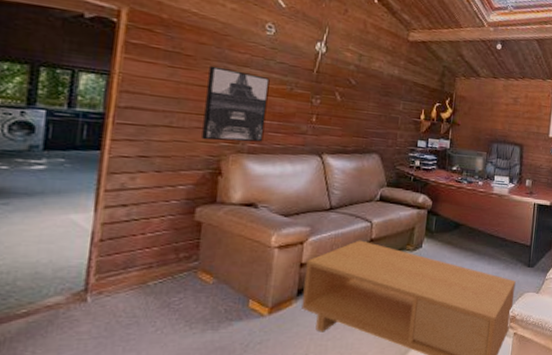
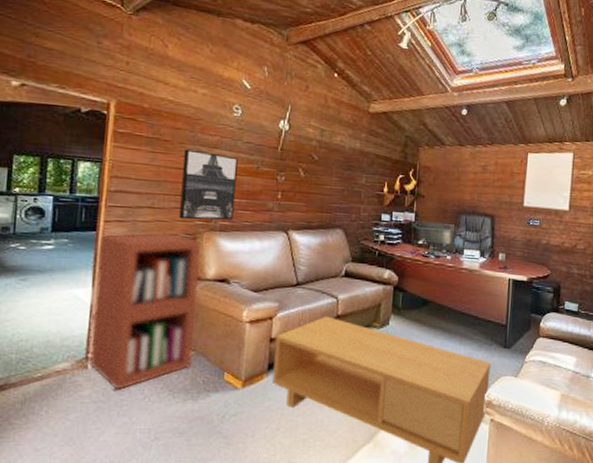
bookshelf: none [90,153,227,323] -> present [90,232,202,390]

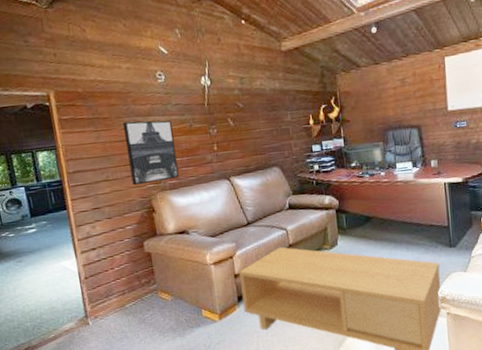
bookshelf: present [90,232,202,390] -> none [71,199,172,338]

